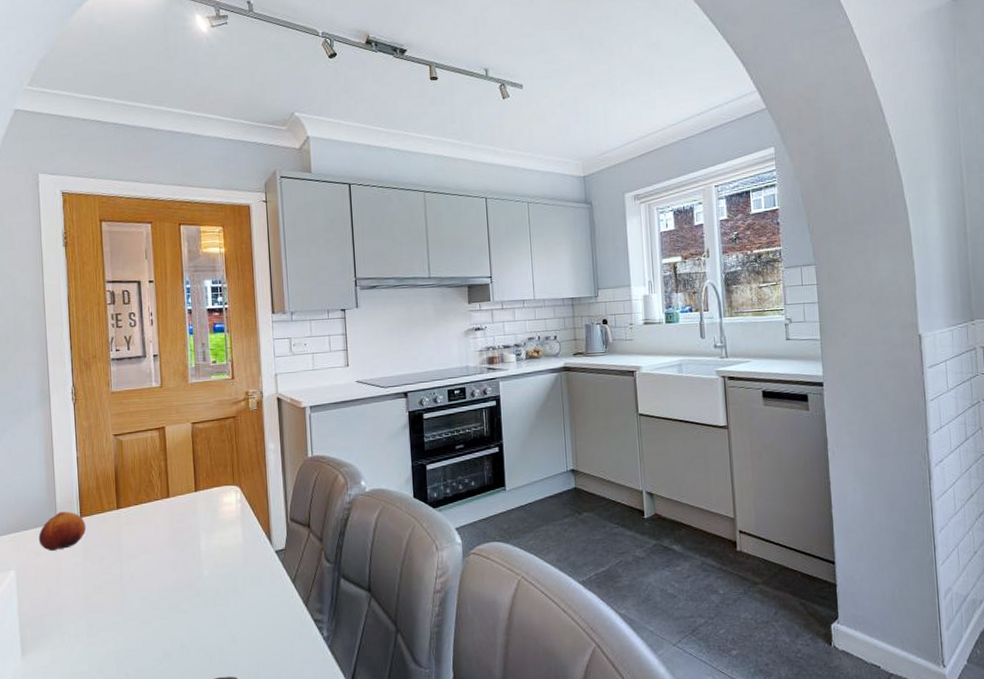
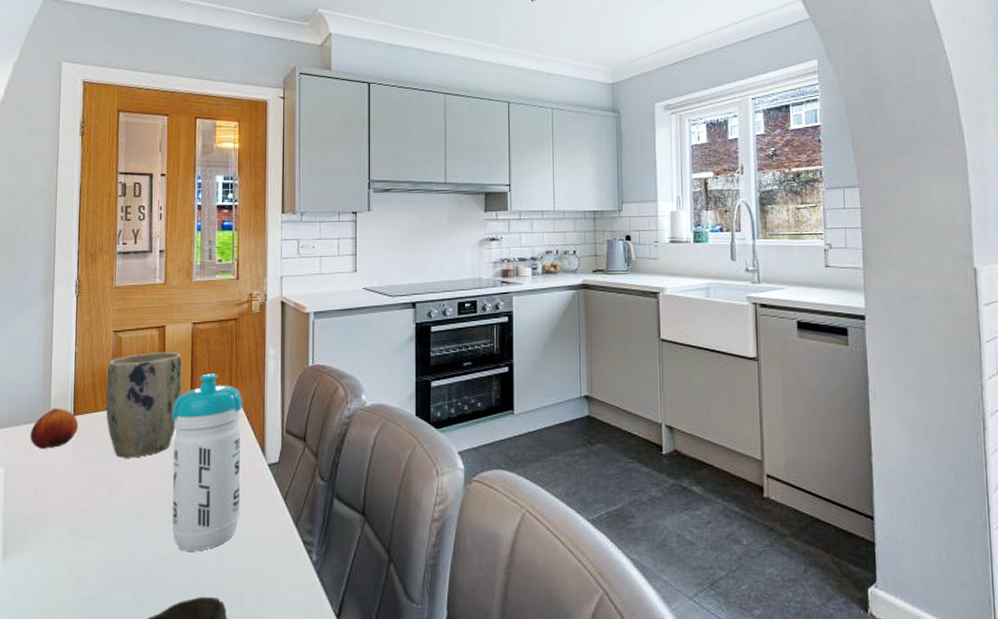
plant pot: none [110,451,187,554] -> present [106,352,183,458]
water bottle: none [177,469,252,637] -> present [171,374,243,551]

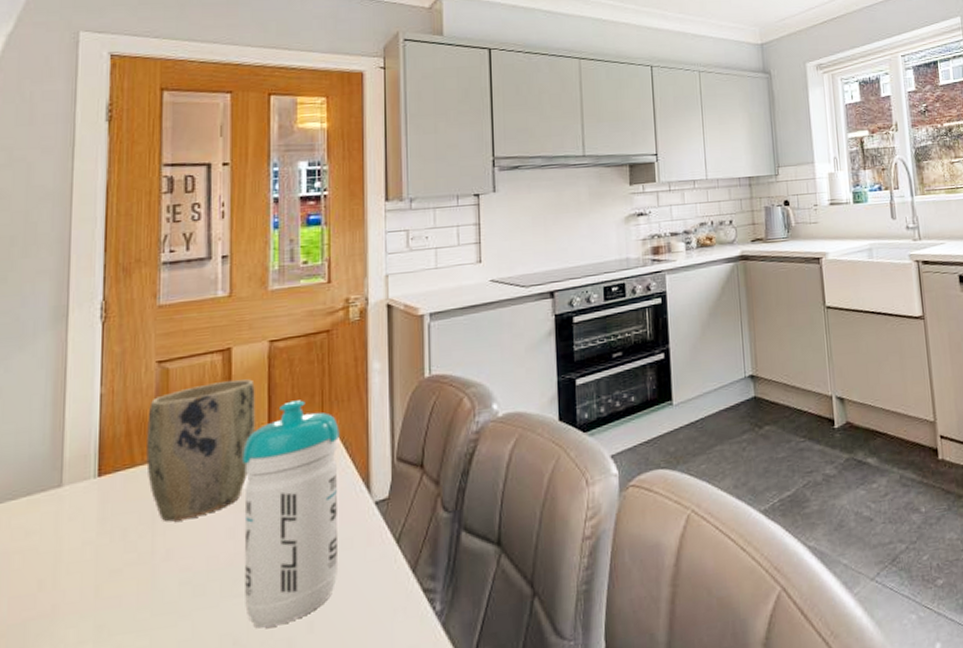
fruit: present [30,409,79,449] -> none [31,469,106,527]

